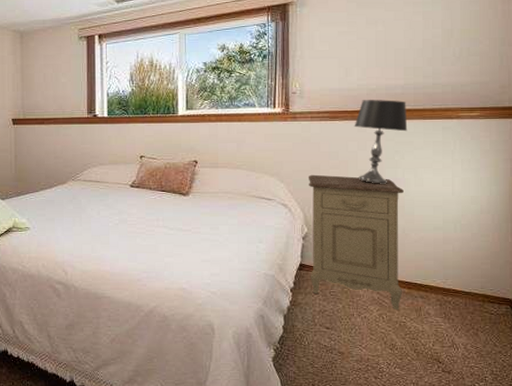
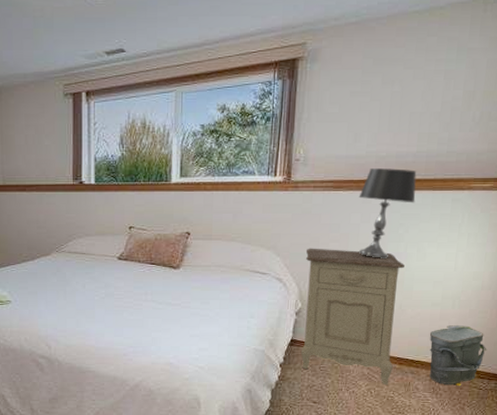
bag: none [435,249,494,311] -> present [429,325,487,387]

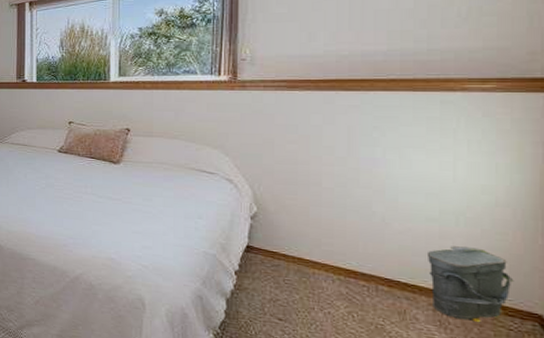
nightstand: present [301,248,405,385] -> none [258,149,384,310]
table lamp: present [358,168,417,258] -> none [318,68,391,164]

